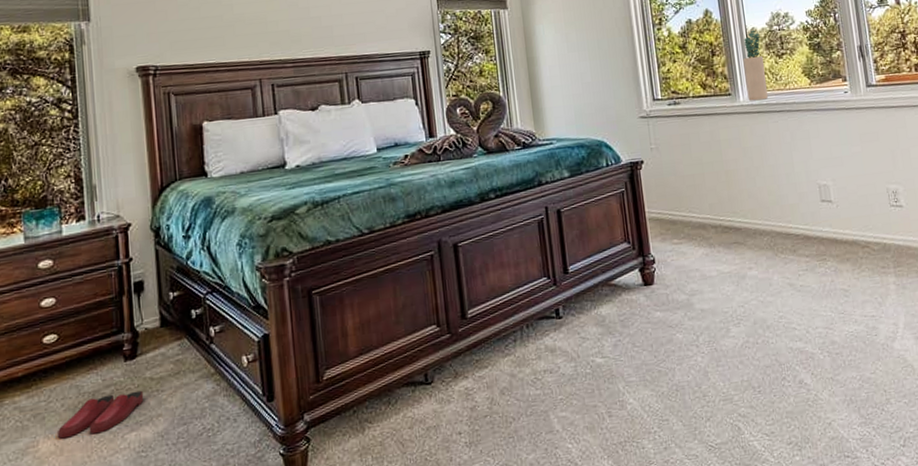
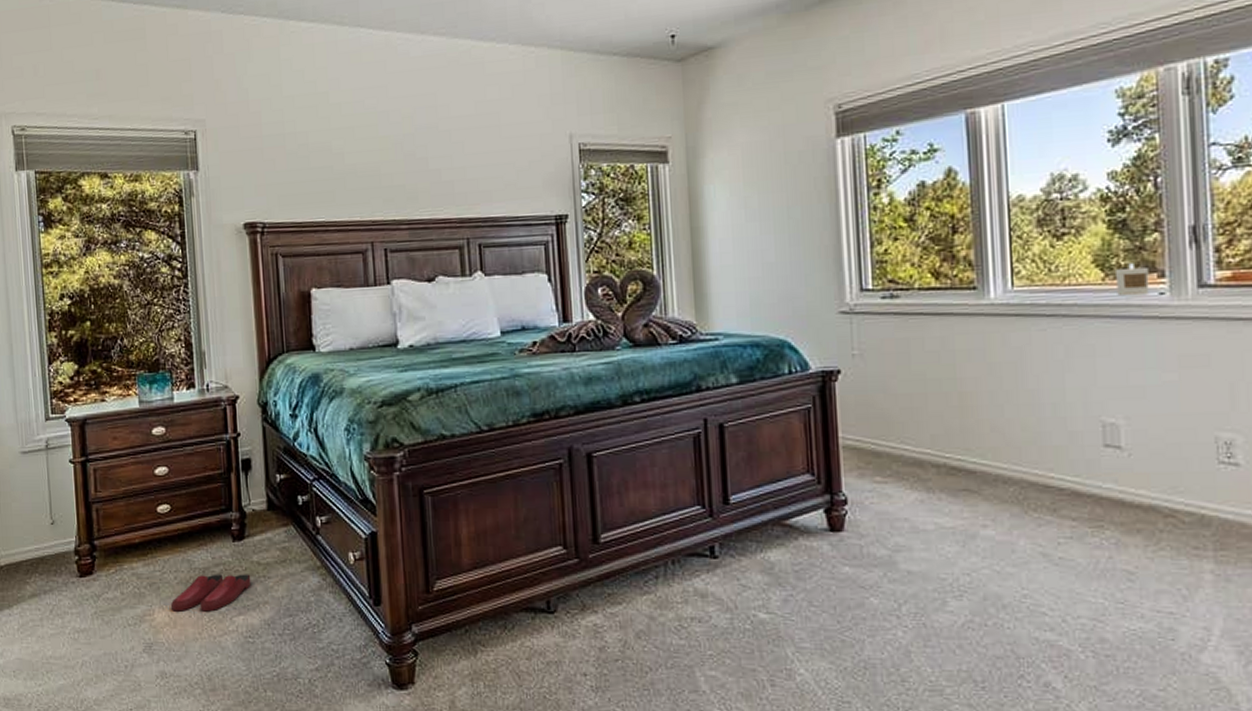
vase: present [743,27,768,101] -> none [999,194,1035,299]
candle: none [817,72,839,96] -> present [1116,263,1150,297]

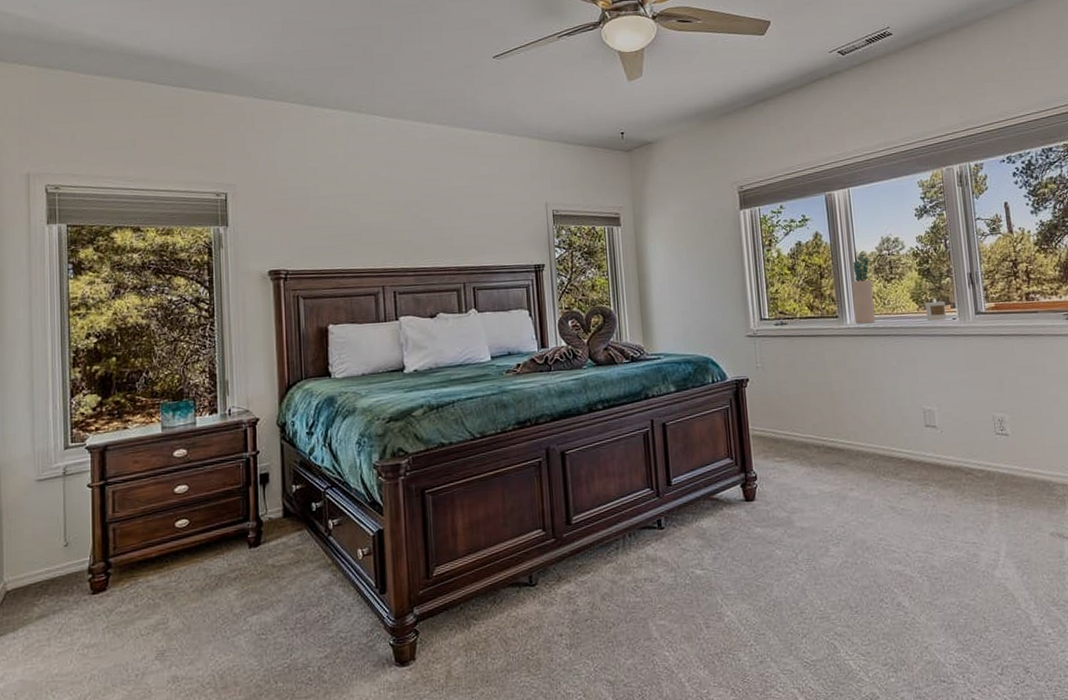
slippers: present [171,574,251,612] -> none [186,576,266,618]
vase: none [999,194,1035,299] -> present [851,251,875,324]

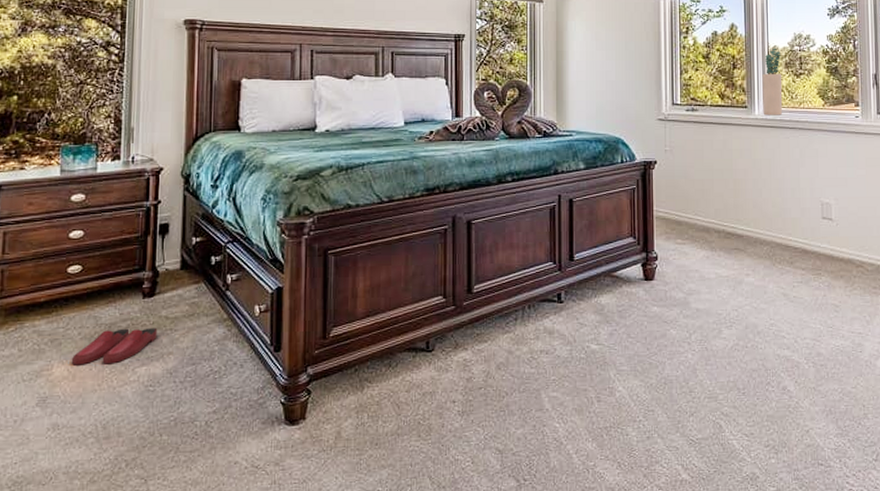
slippers: none [186,576,266,618] -> present [72,327,158,365]
candle: present [925,298,947,321] -> none [831,96,850,118]

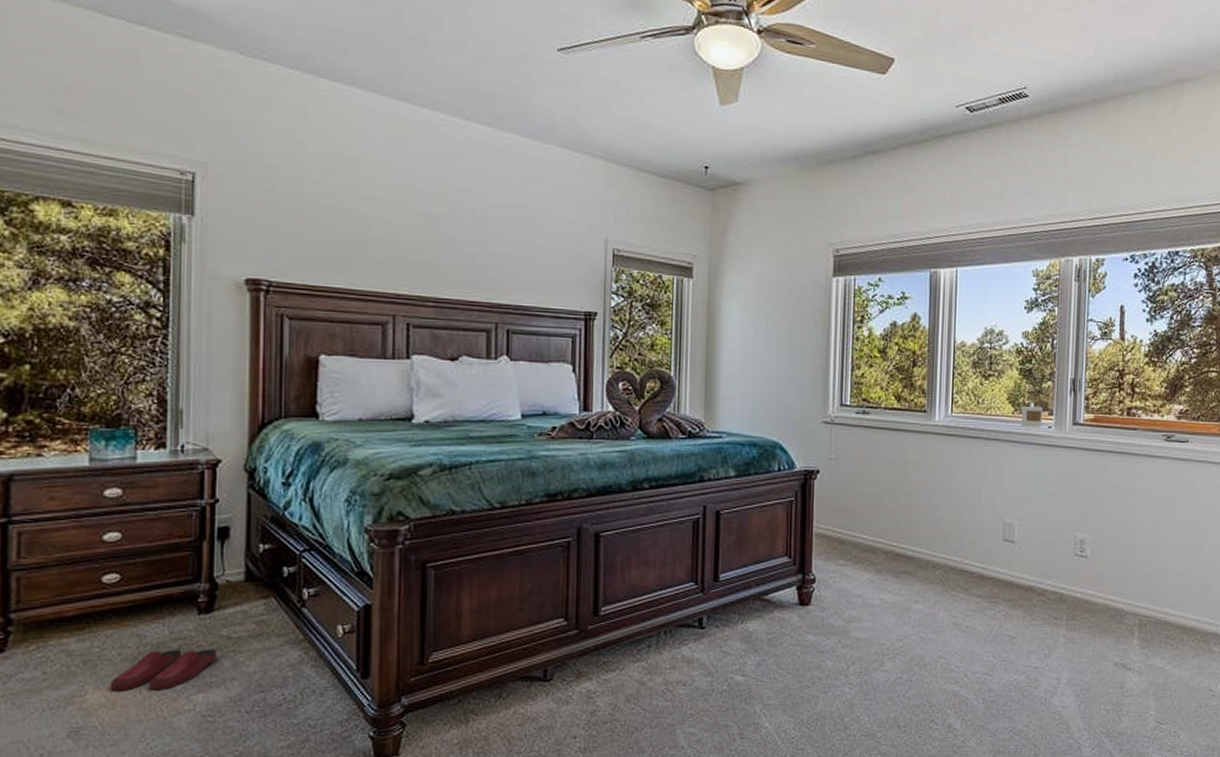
vase: present [762,45,783,116] -> none [944,341,969,423]
candle: none [831,96,850,118] -> present [1021,402,1043,428]

